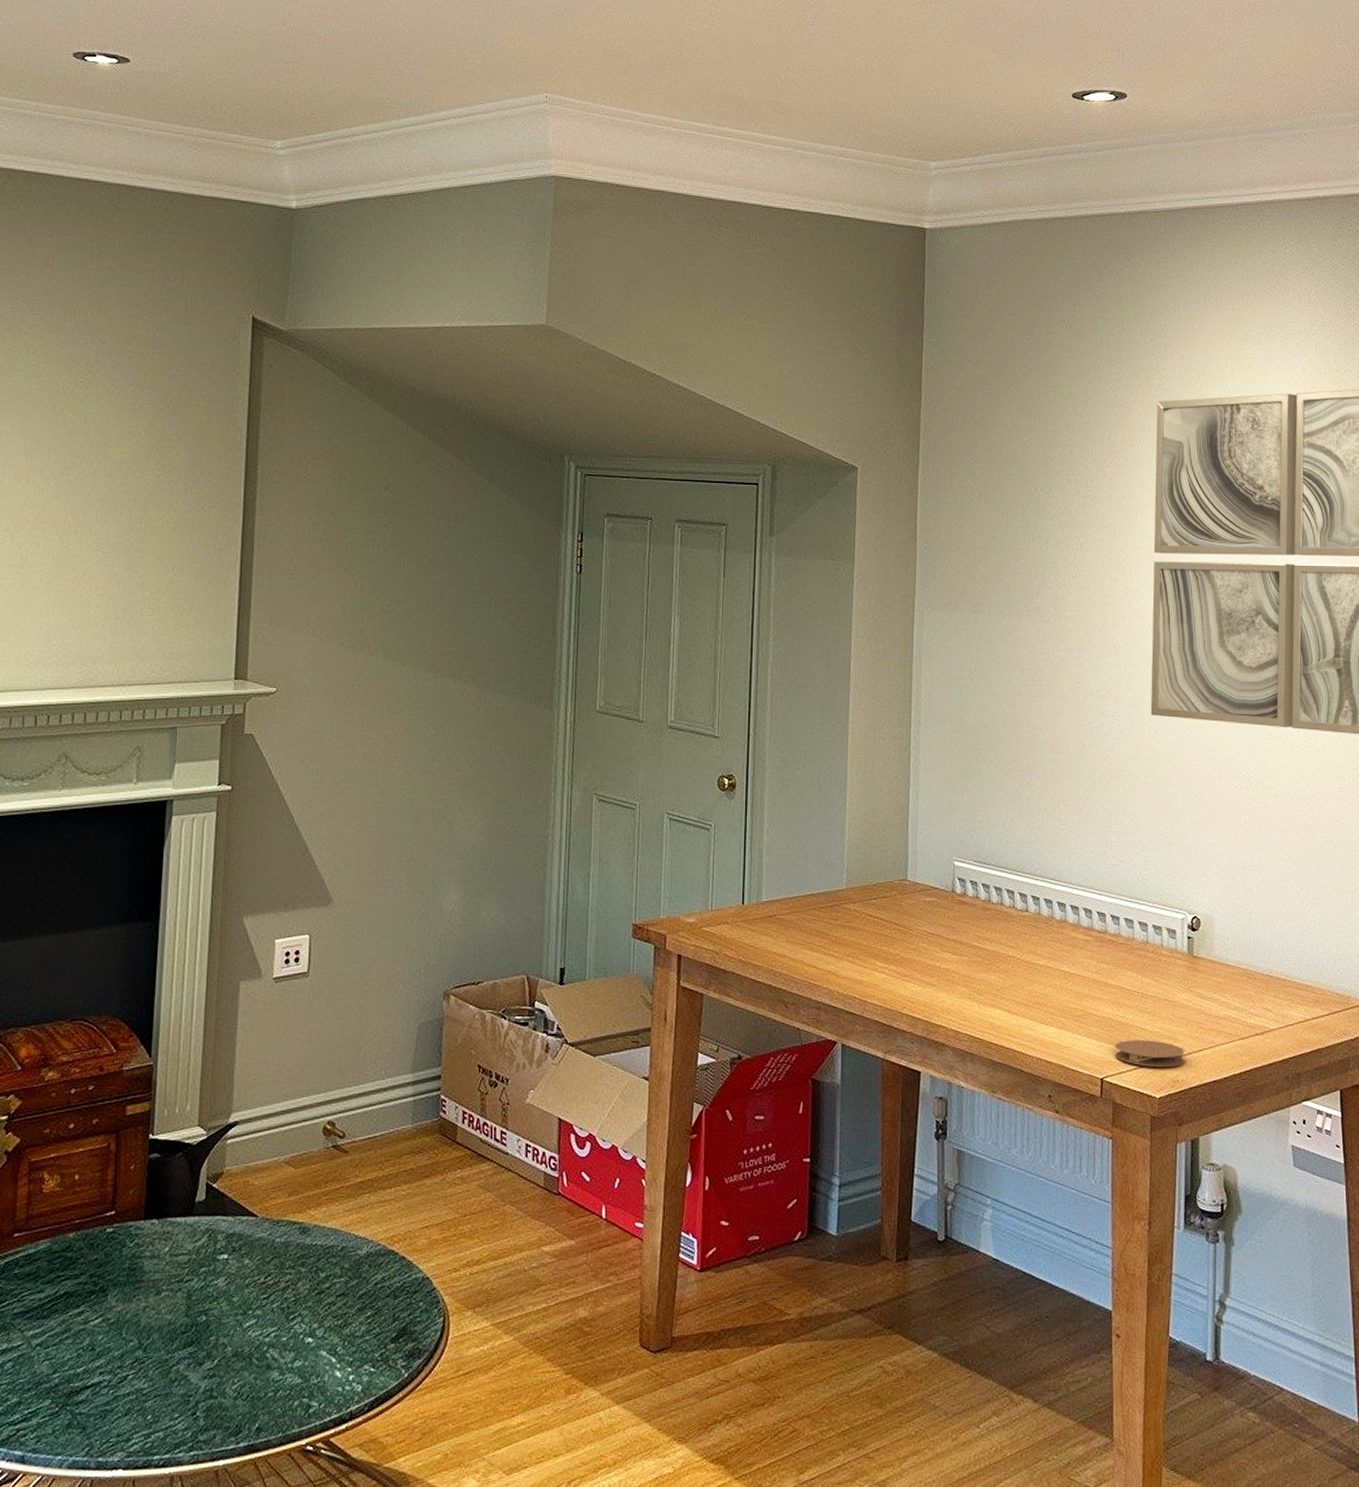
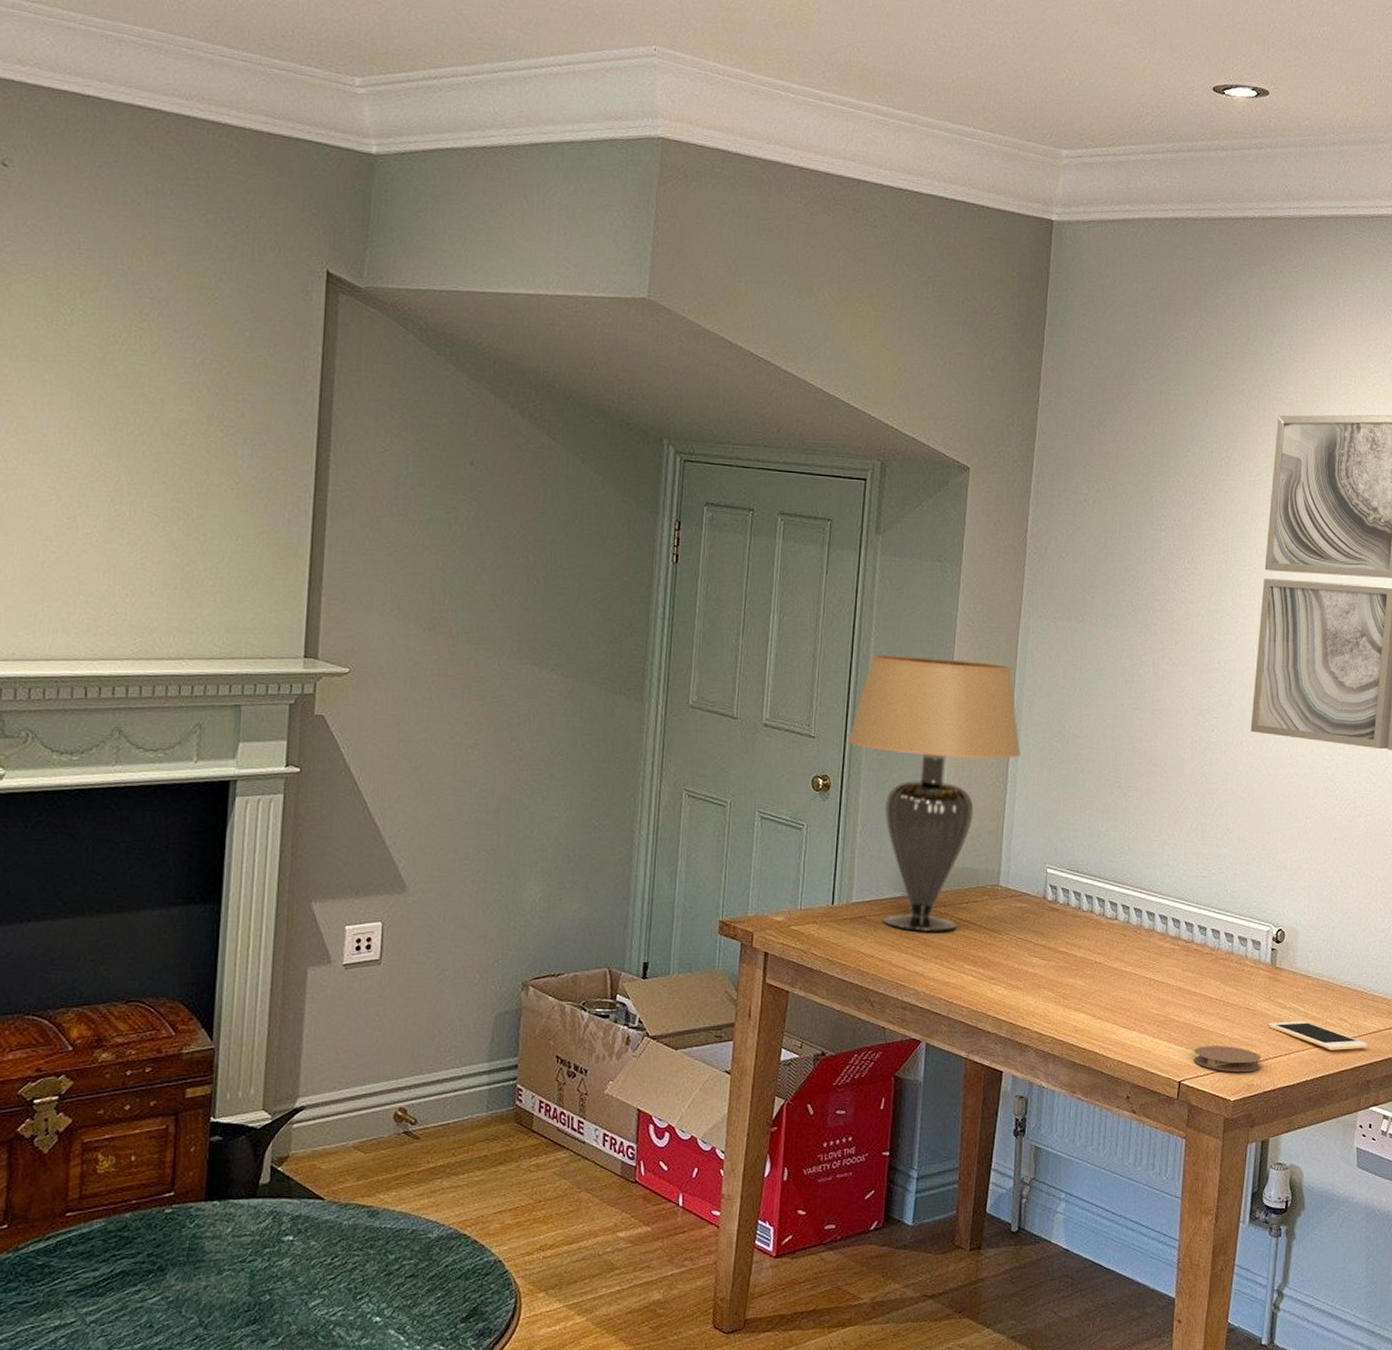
table lamp: none [751,653,922,930] -> present [848,655,1021,932]
cell phone: none [1189,1012,1295,1042] -> present [1268,1021,1368,1050]

